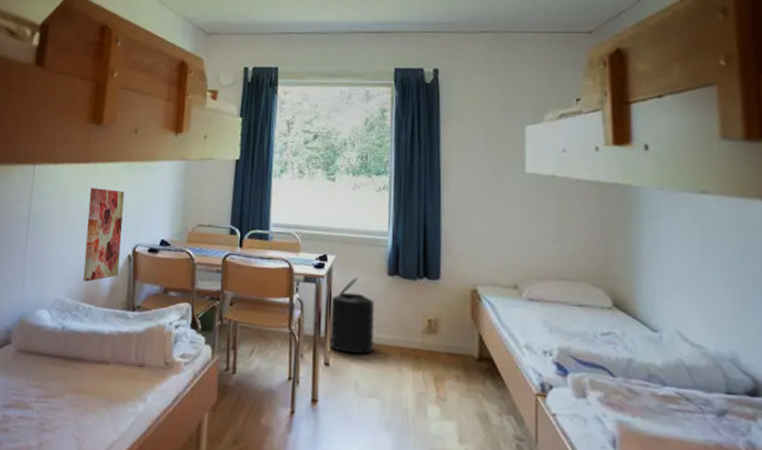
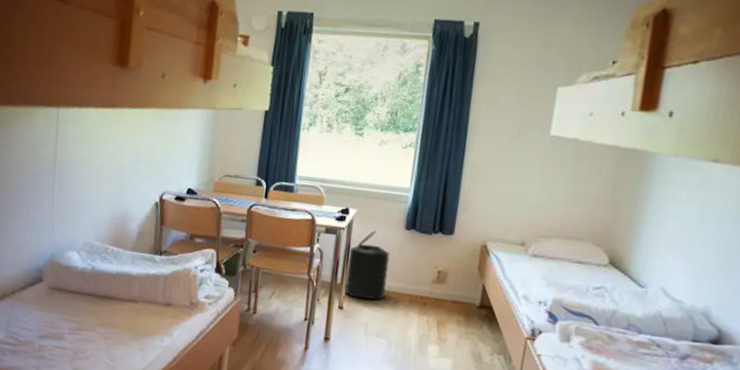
wall art: present [83,188,125,282] -> none [111,134,152,227]

